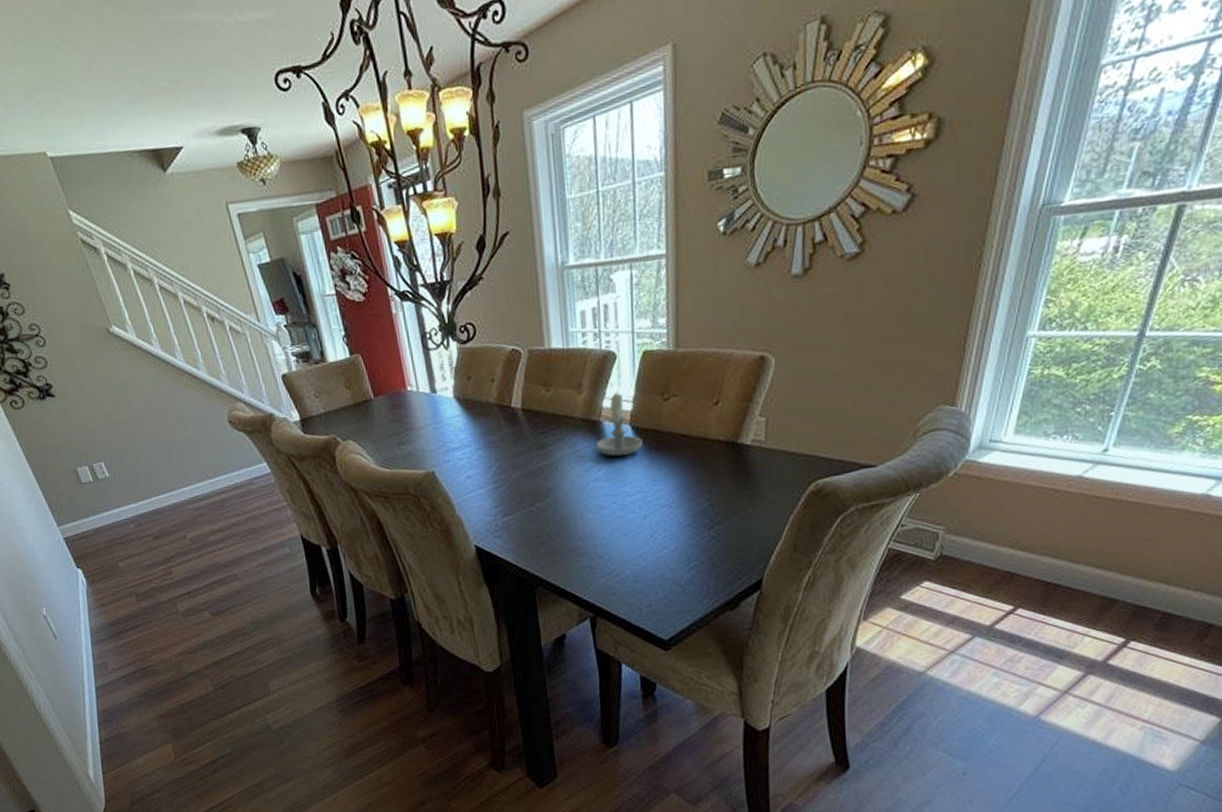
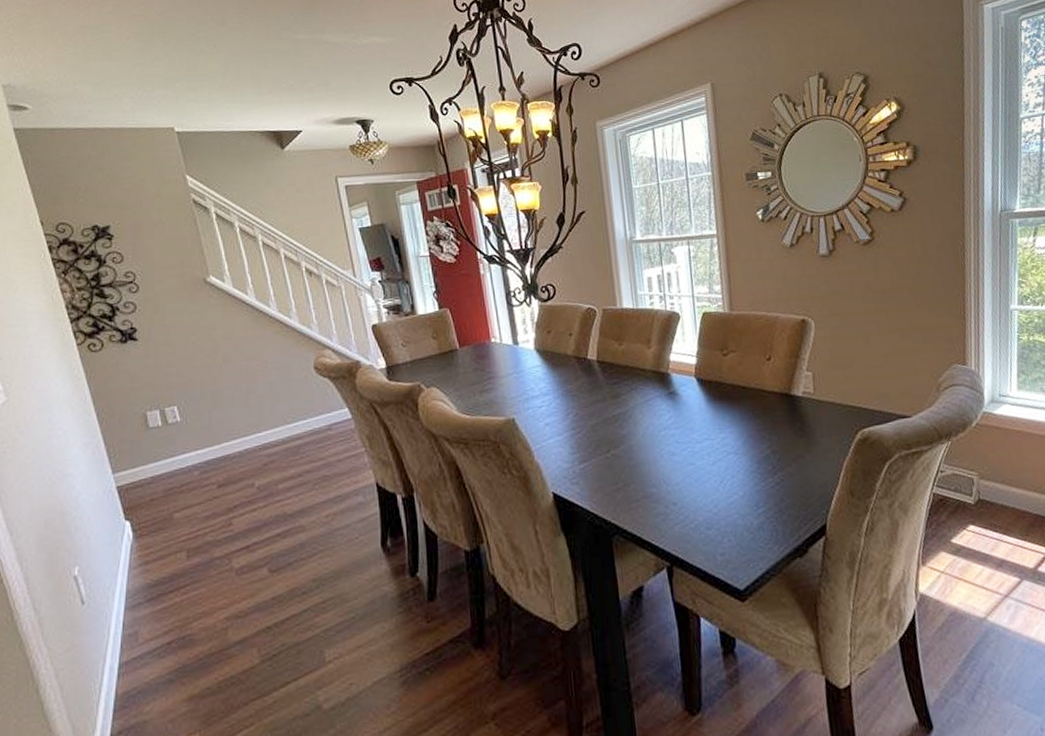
candle: present [595,390,643,457] -> none [665,346,707,406]

